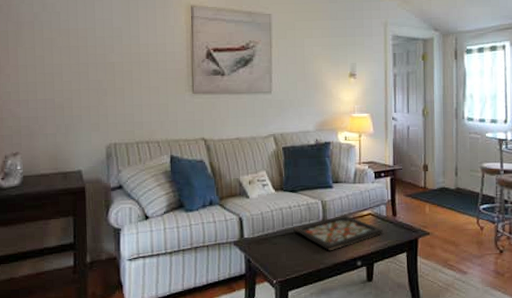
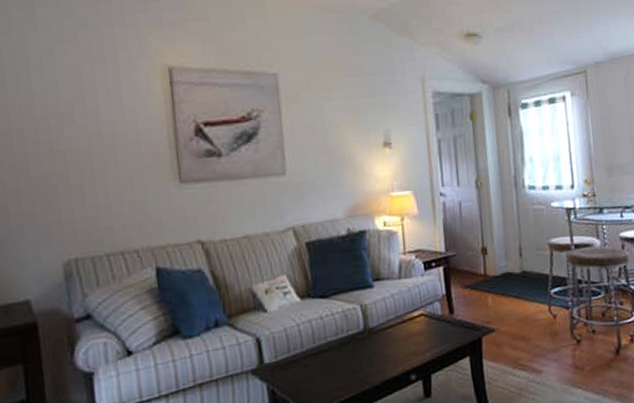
decorative tray: present [293,215,383,250] -> none [327,319,439,366]

